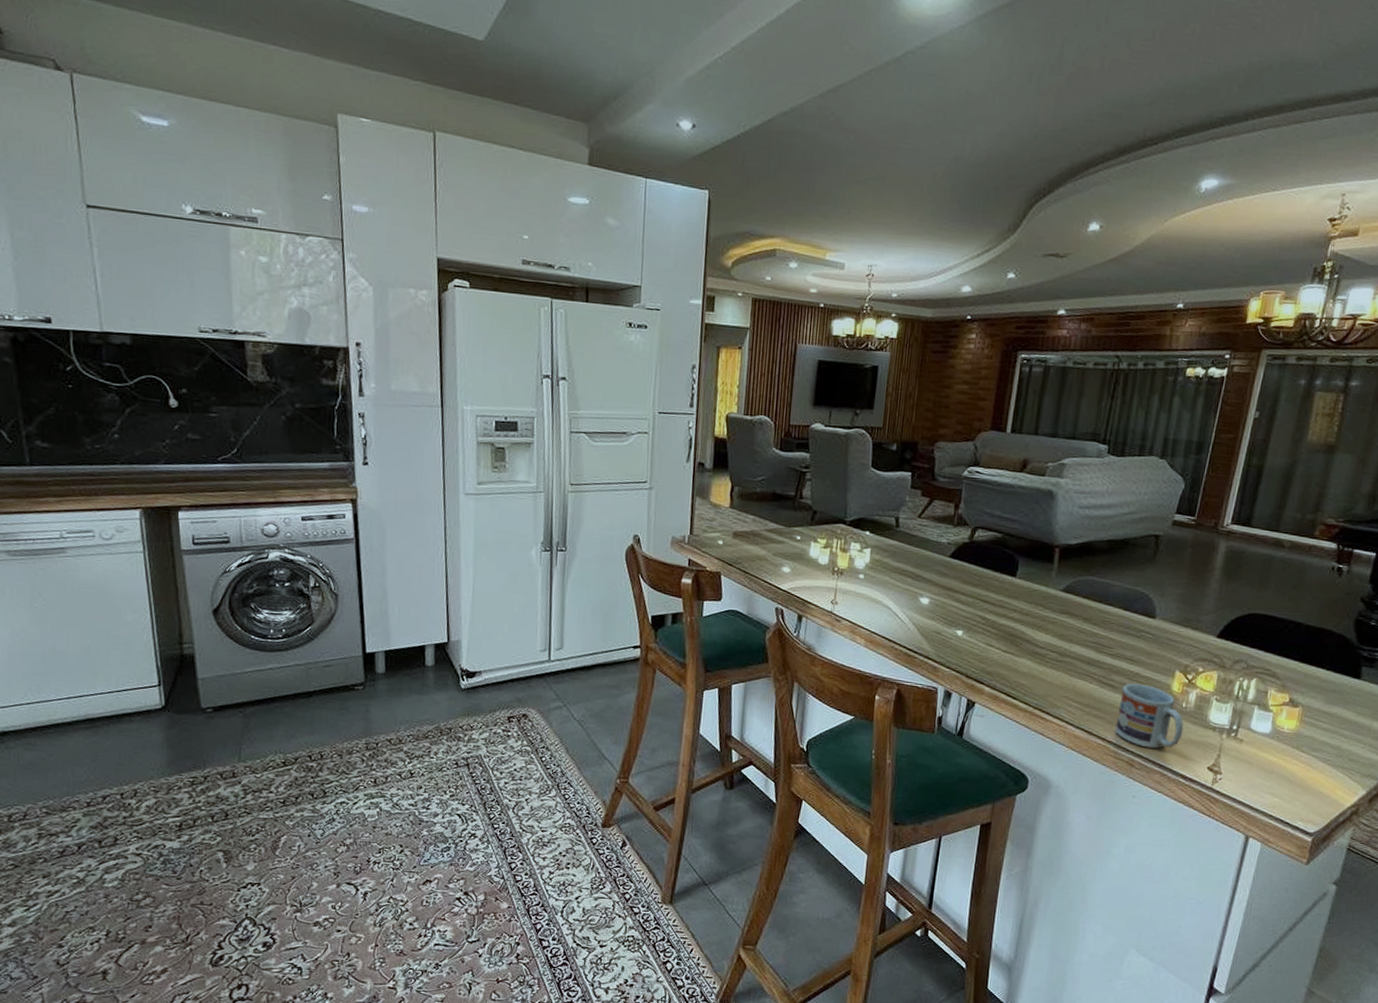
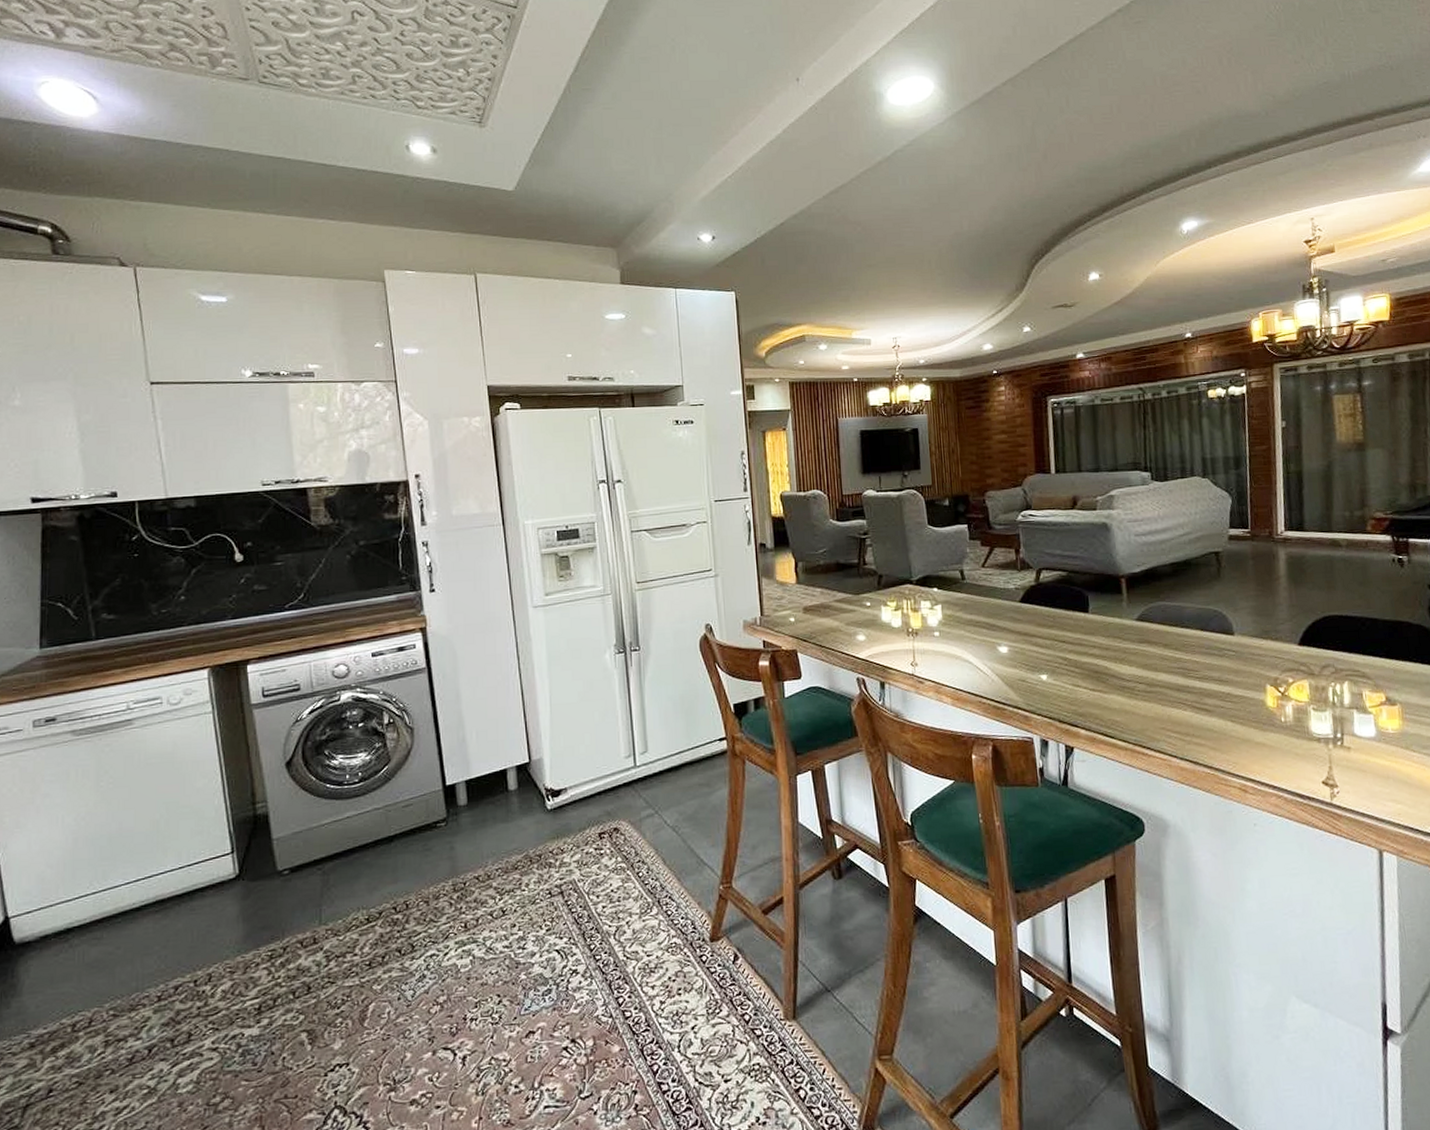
cup: present [1115,683,1184,749] -> none [1218,703,1289,770]

